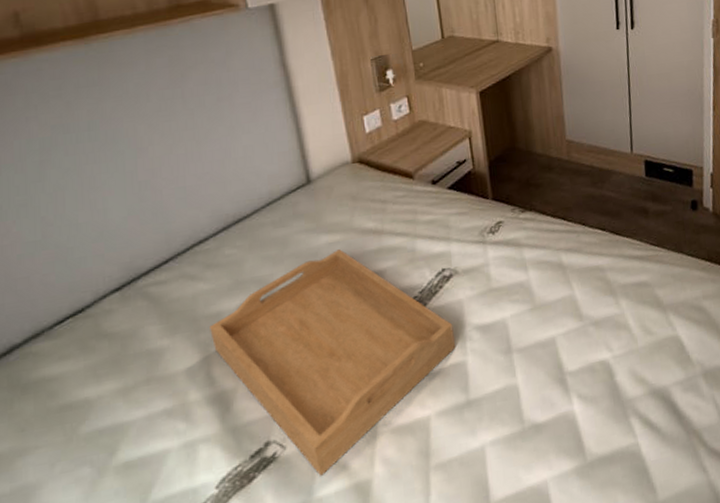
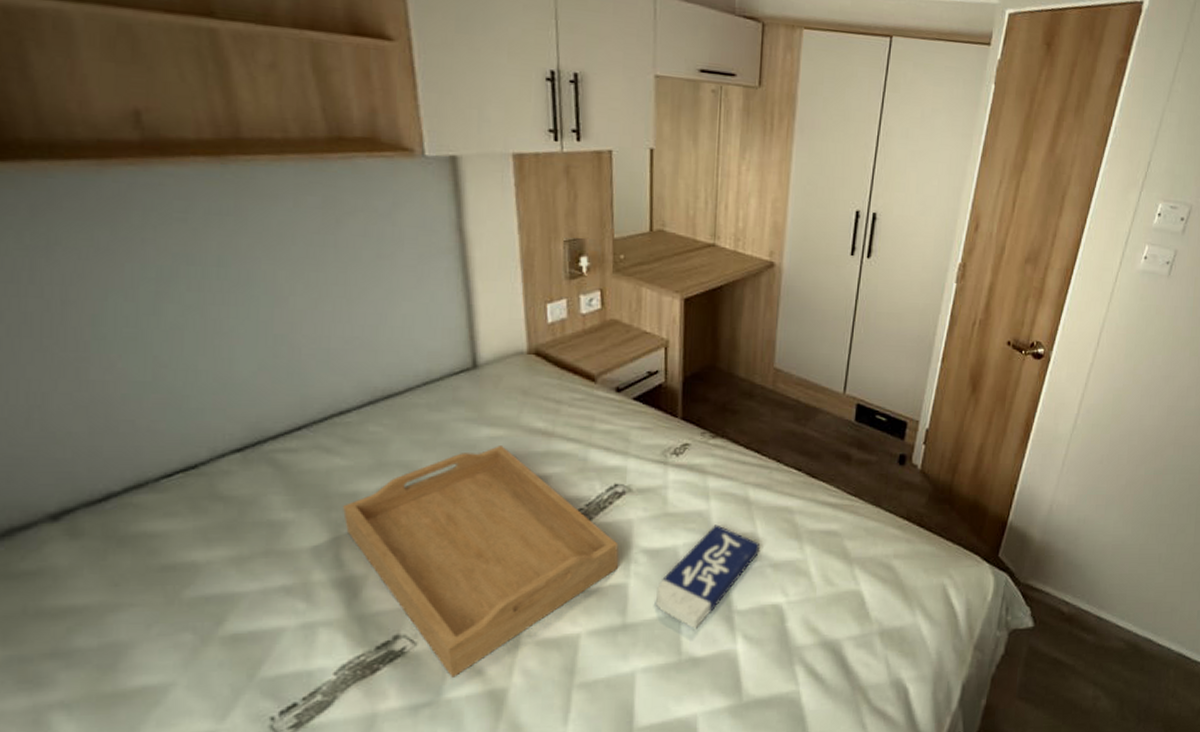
book: none [493,292,581,396] -> present [656,525,760,629]

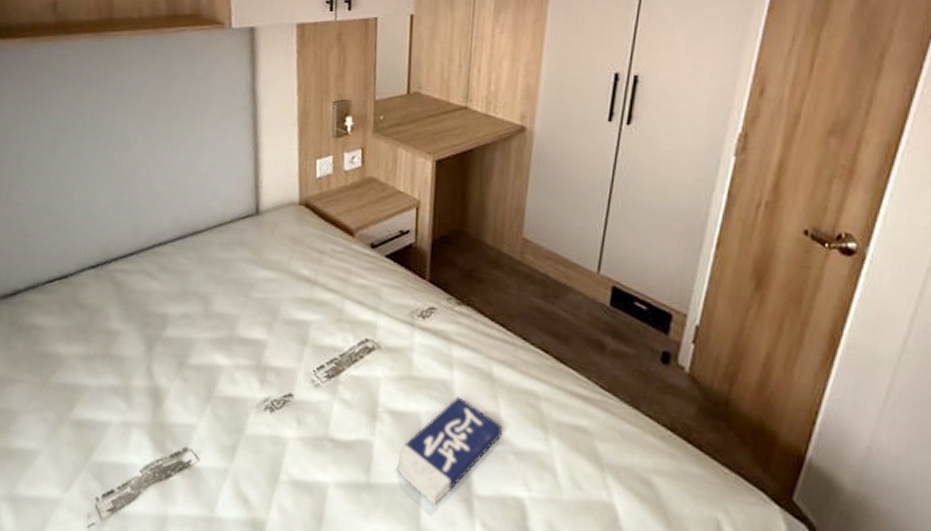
serving tray: present [343,446,619,678] -> none [156,287,367,499]

